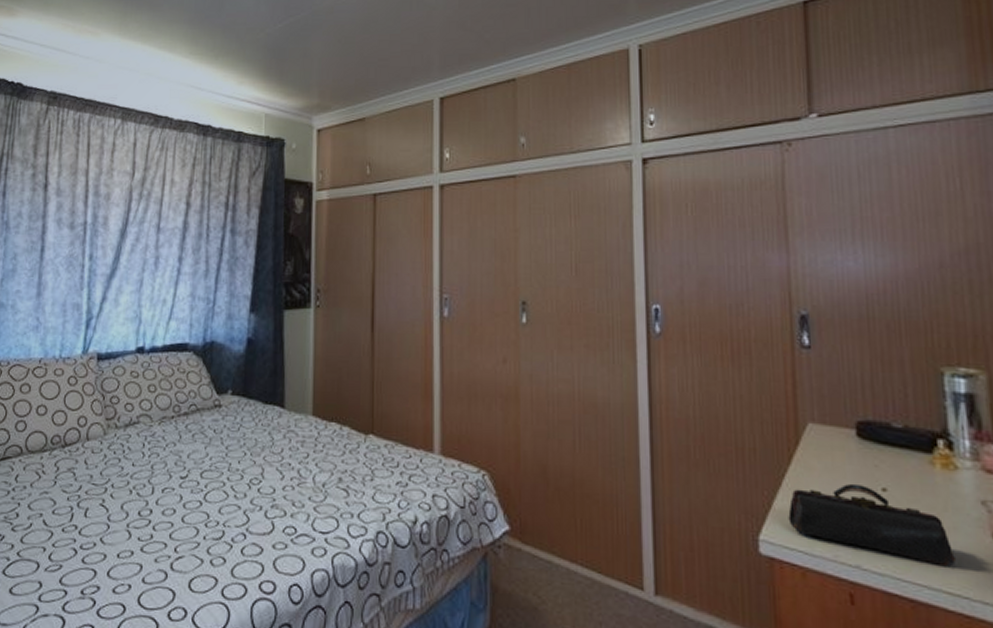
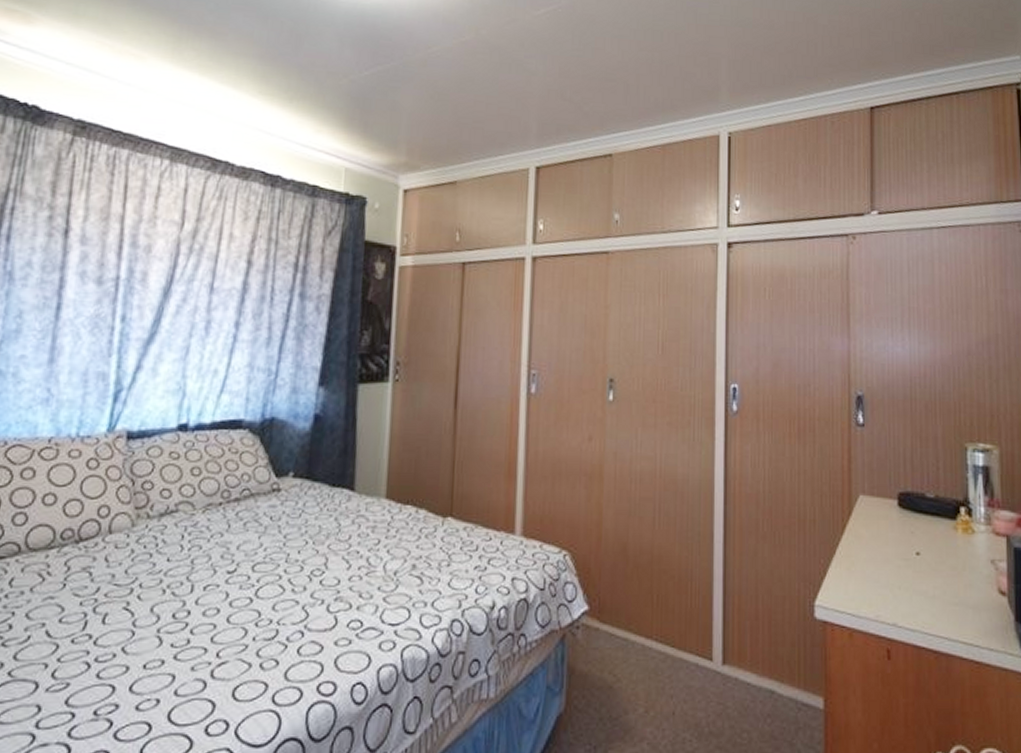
pencil case: present [788,483,957,567] -> none [840,549,971,620]

